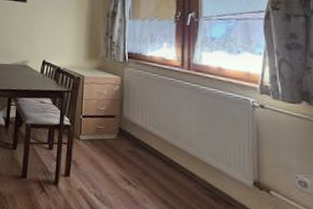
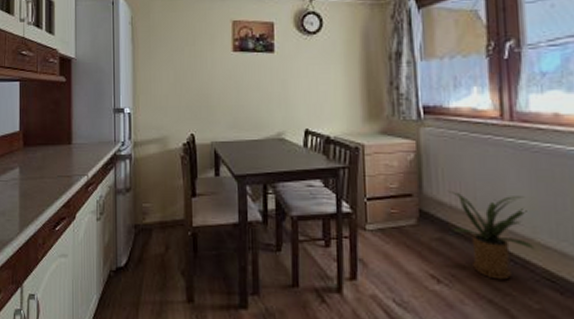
house plant: none [140,115,199,187] -> present [447,190,535,280]

